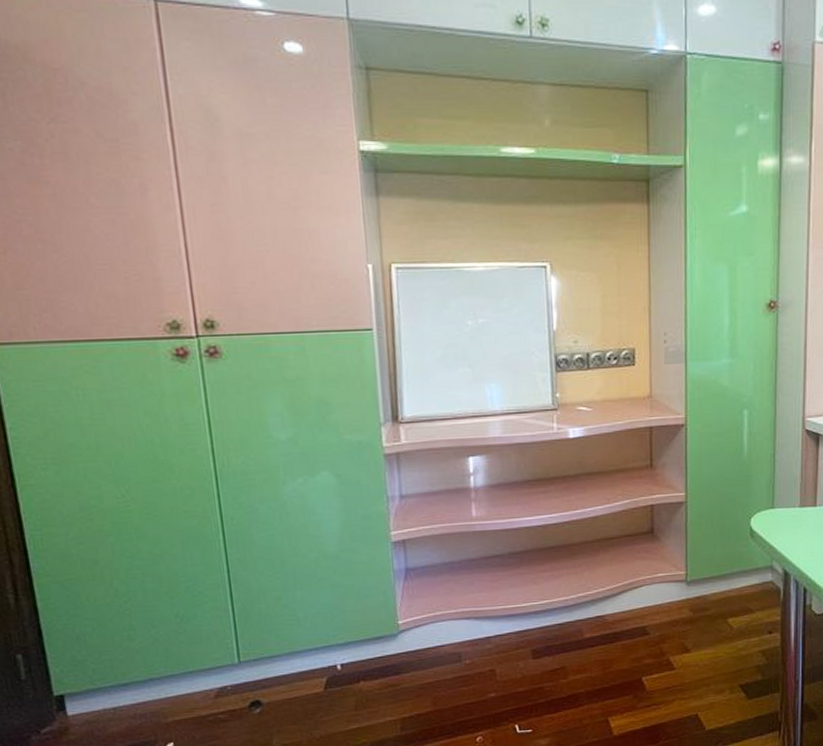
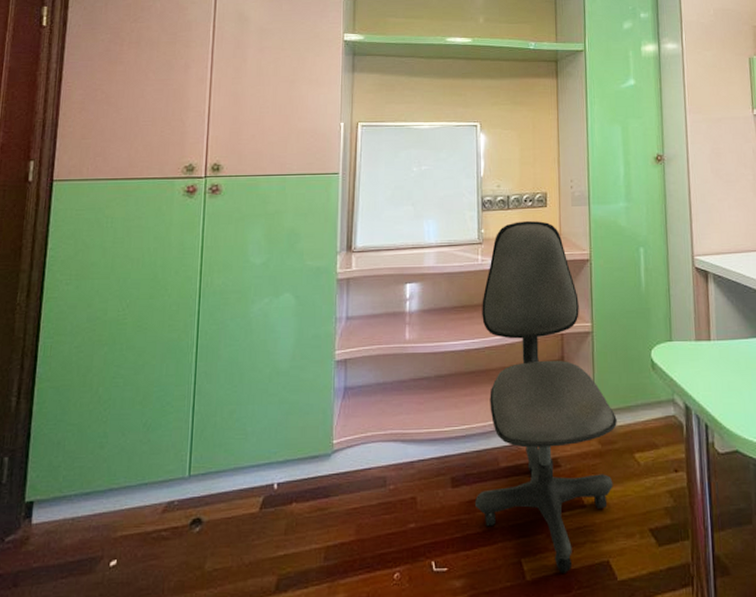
office chair: none [557,381,710,728] -> present [474,220,617,573]

